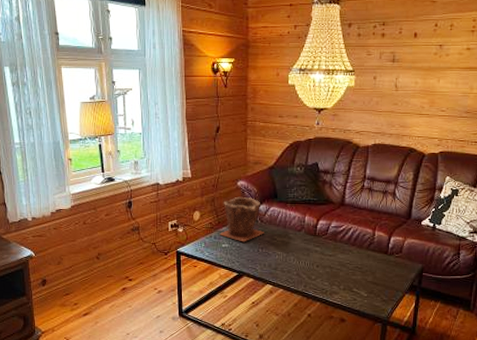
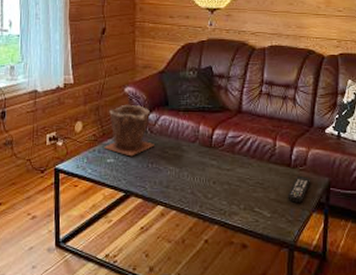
remote control: none [383,261,406,285] -> present [287,175,311,203]

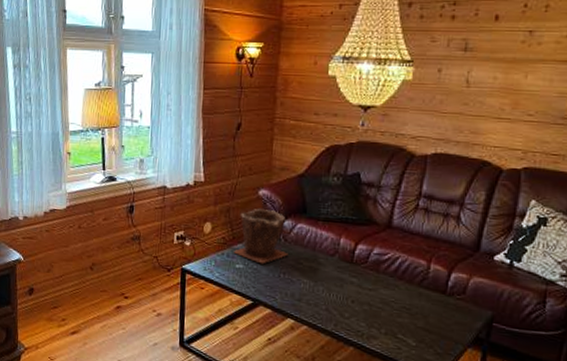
remote control: present [287,175,311,203] -> none [438,304,470,335]

